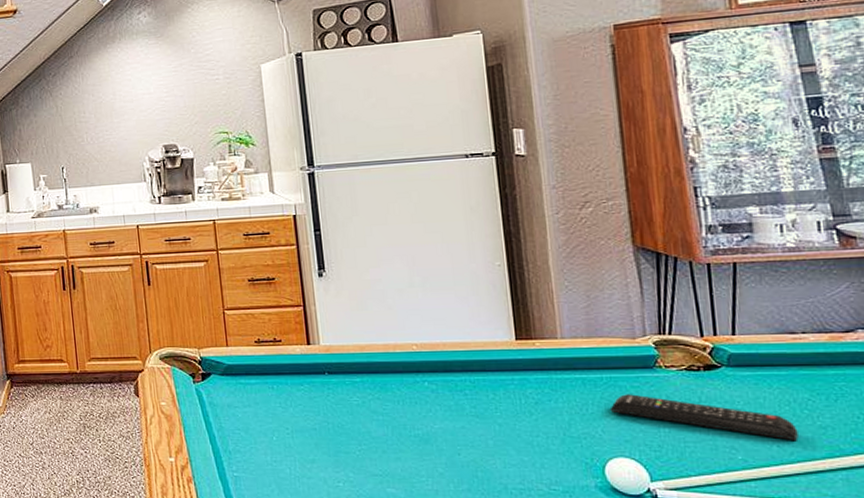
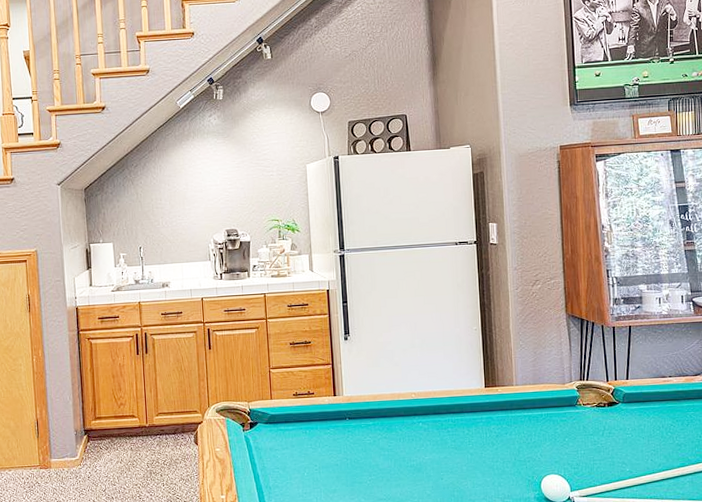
remote control: present [609,394,798,441] -> none [546,426,664,456]

